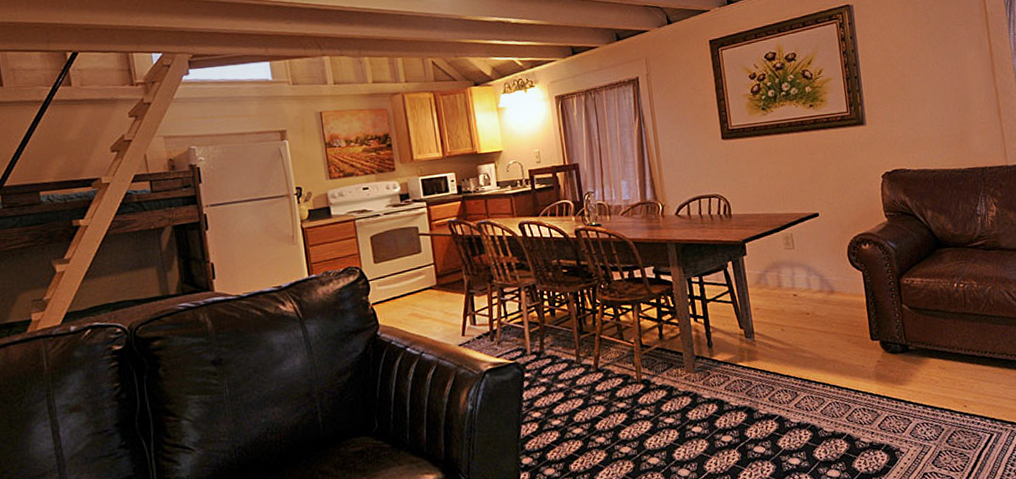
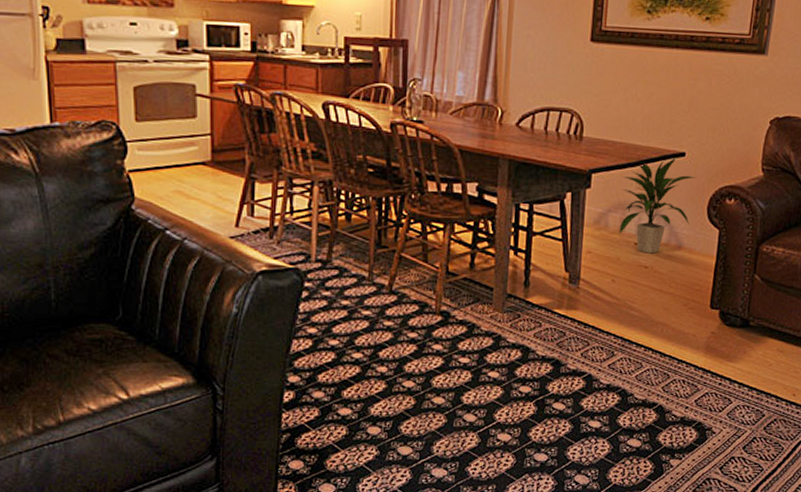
indoor plant: none [771,217,836,302] -> present [618,157,697,254]

